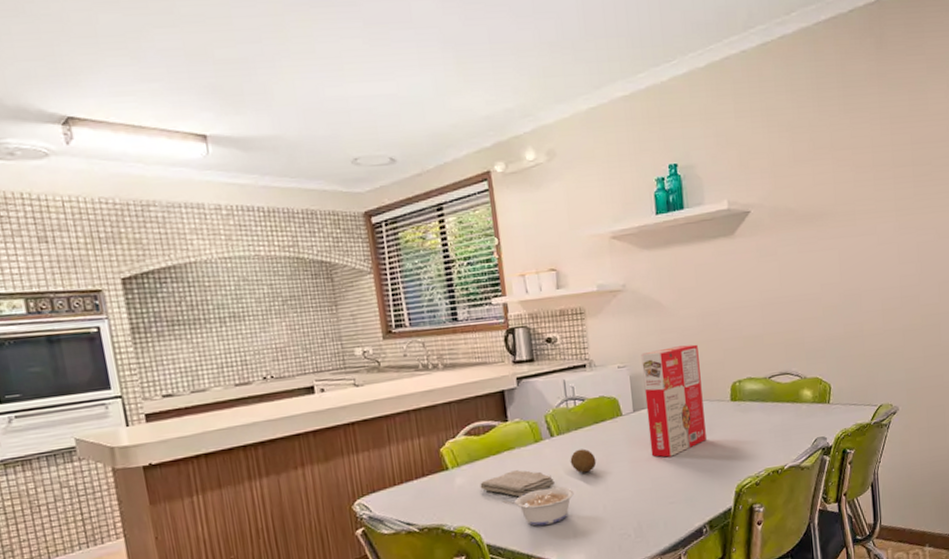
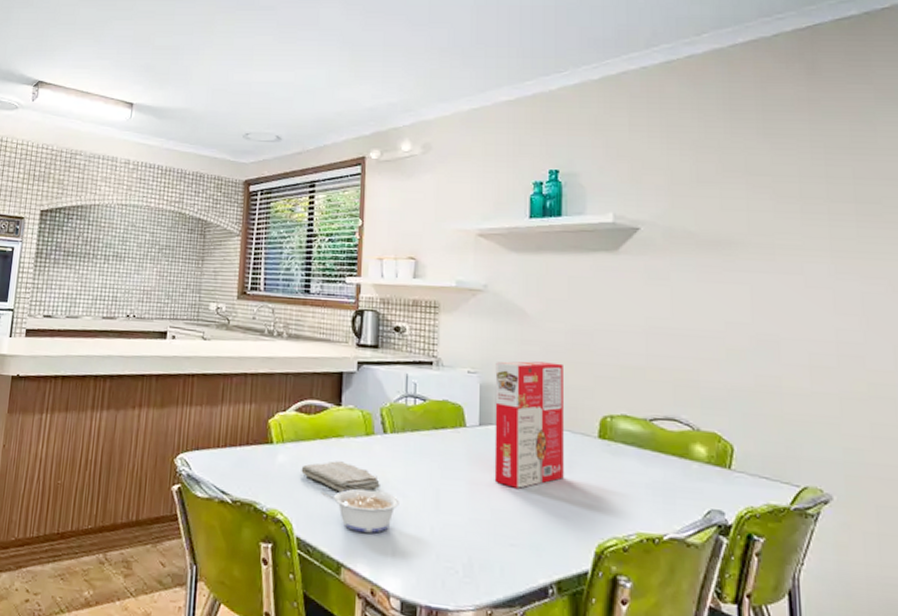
fruit: present [570,449,597,473] -> none [401,454,430,483]

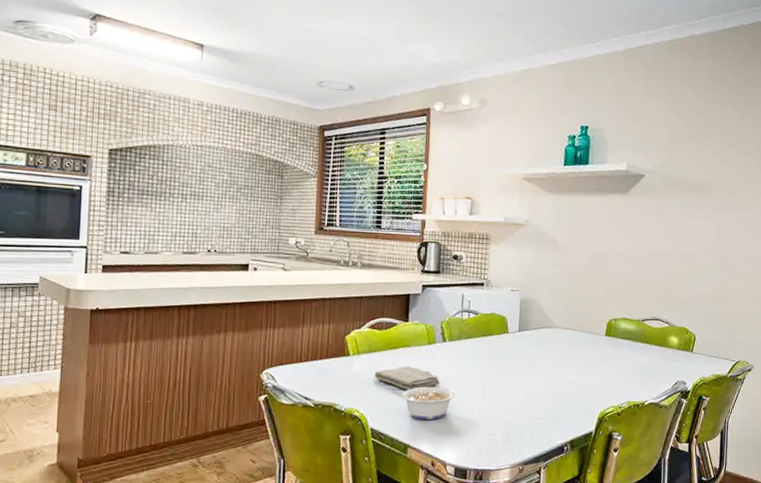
cereal box: present [494,361,564,489] -> none [528,280,583,377]

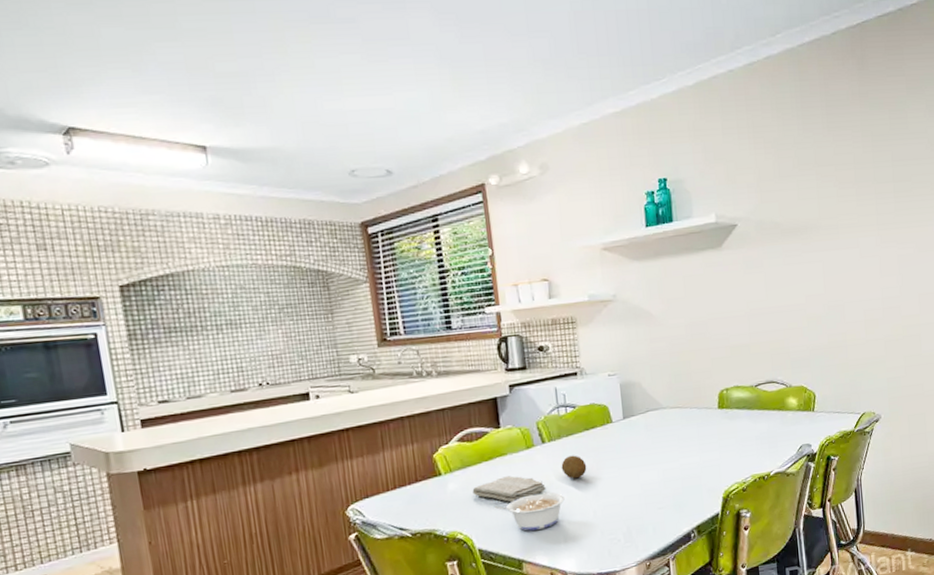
fruit: none [456,357,479,379] -> present [561,455,587,479]

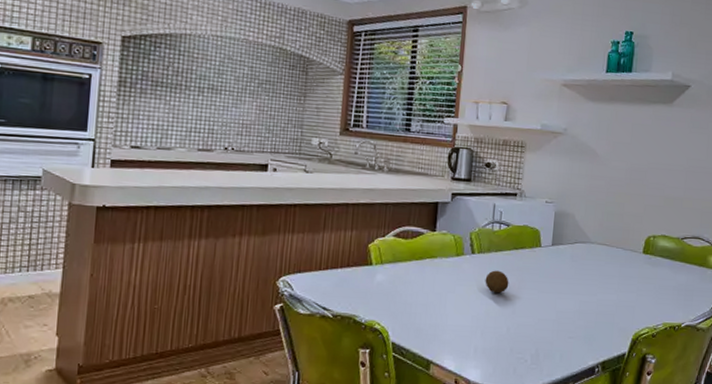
washcloth: present [472,475,546,503] -> none [397,278,467,304]
legume: present [494,492,565,531] -> none [415,300,483,335]

